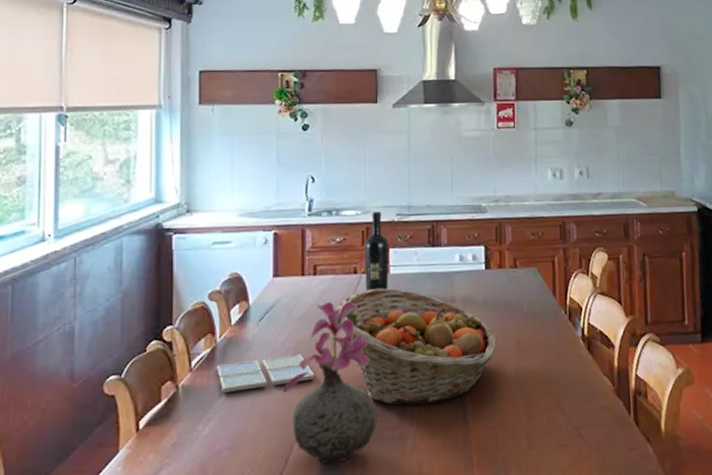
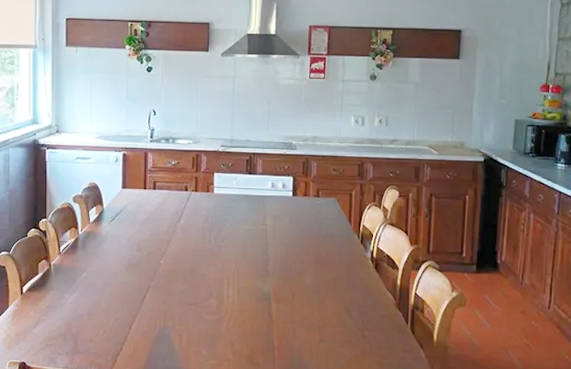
drink coaster: present [216,354,315,393] -> none [78,249,153,273]
vase: present [283,301,377,465] -> none [128,212,200,335]
fruit basket: present [335,288,497,406] -> none [170,204,299,298]
wine bottle: present [364,211,390,291] -> none [194,142,214,206]

